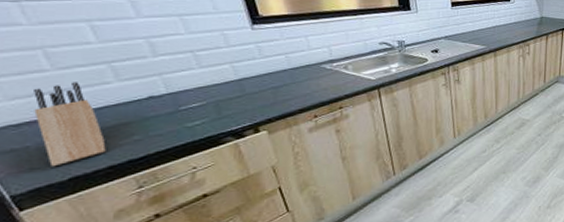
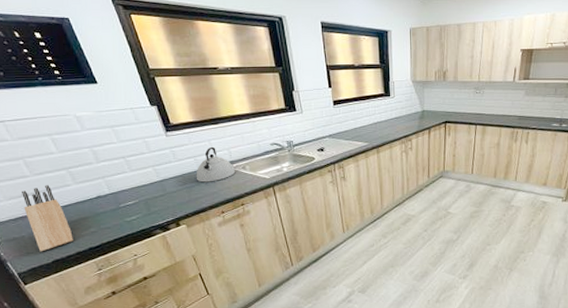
kettle: none [285,43,336,83] -> present [196,146,236,182]

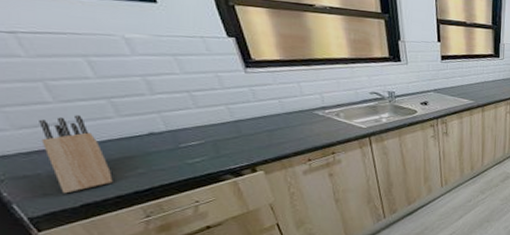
kettle: present [196,146,236,182] -> none [279,89,328,127]

